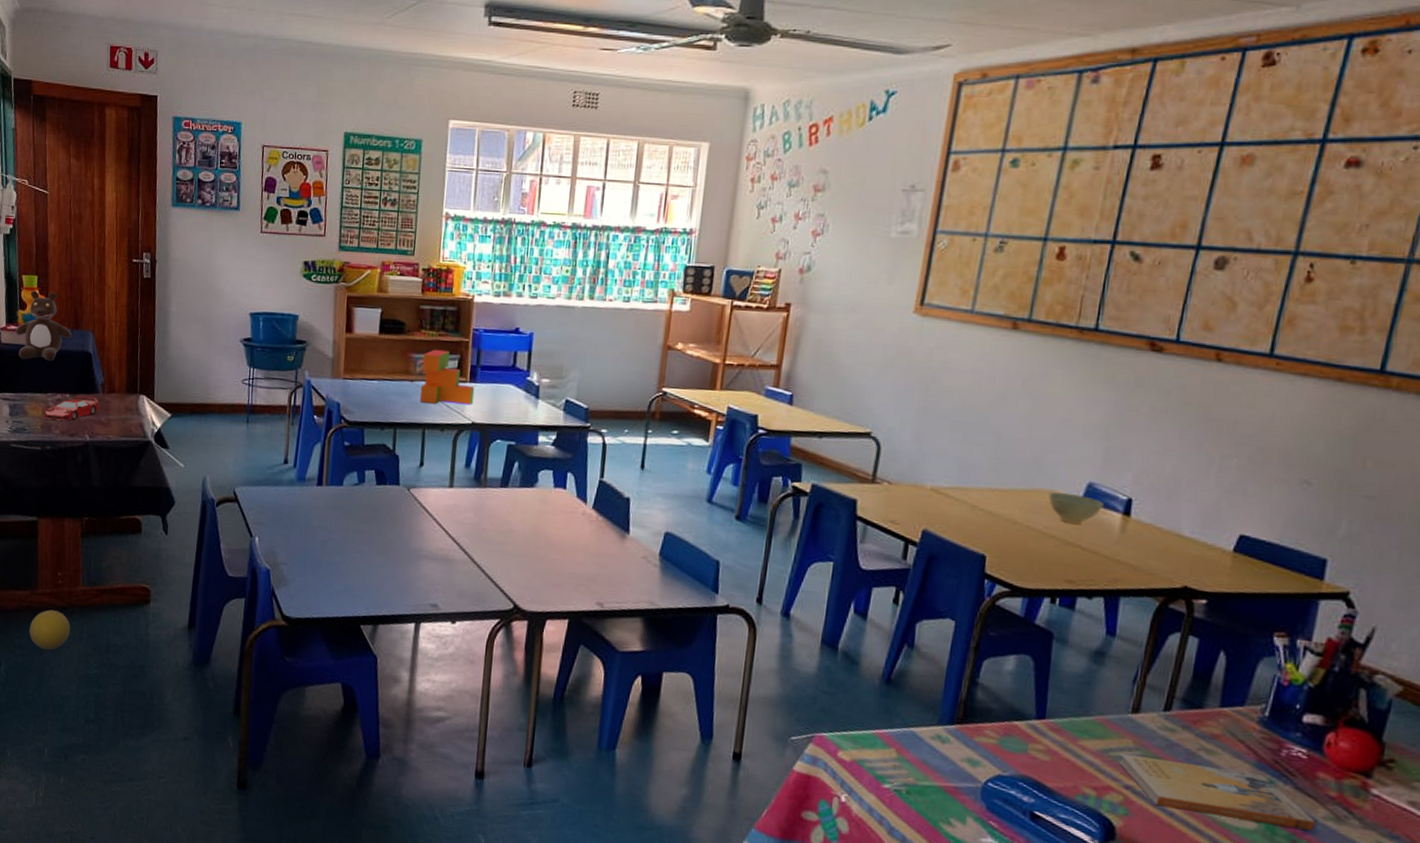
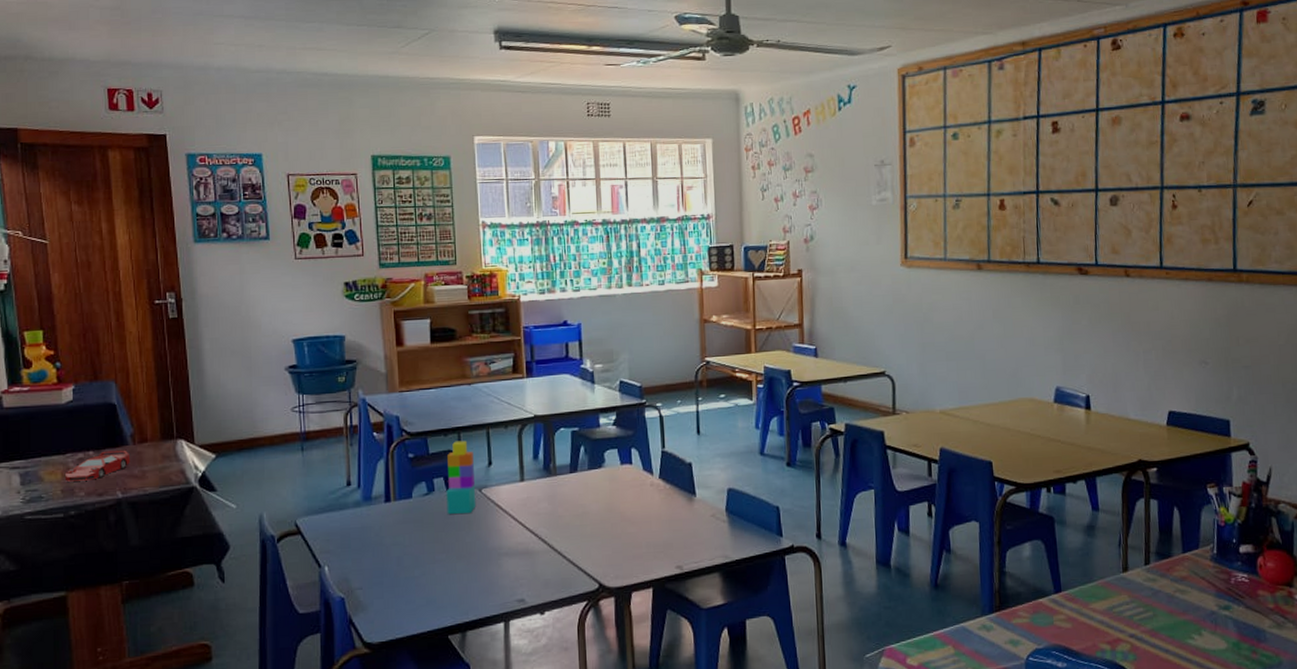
stuffed animal: present [16,290,72,361] -> none [21,345,90,422]
toy blocks: none [374,436,407,511] -> present [446,440,477,514]
toy blocks: present [419,349,475,405] -> none [478,350,533,404]
bowl: present [1048,492,1104,526] -> none [1029,398,1070,424]
book: present [1119,754,1316,831] -> none [1121,602,1265,646]

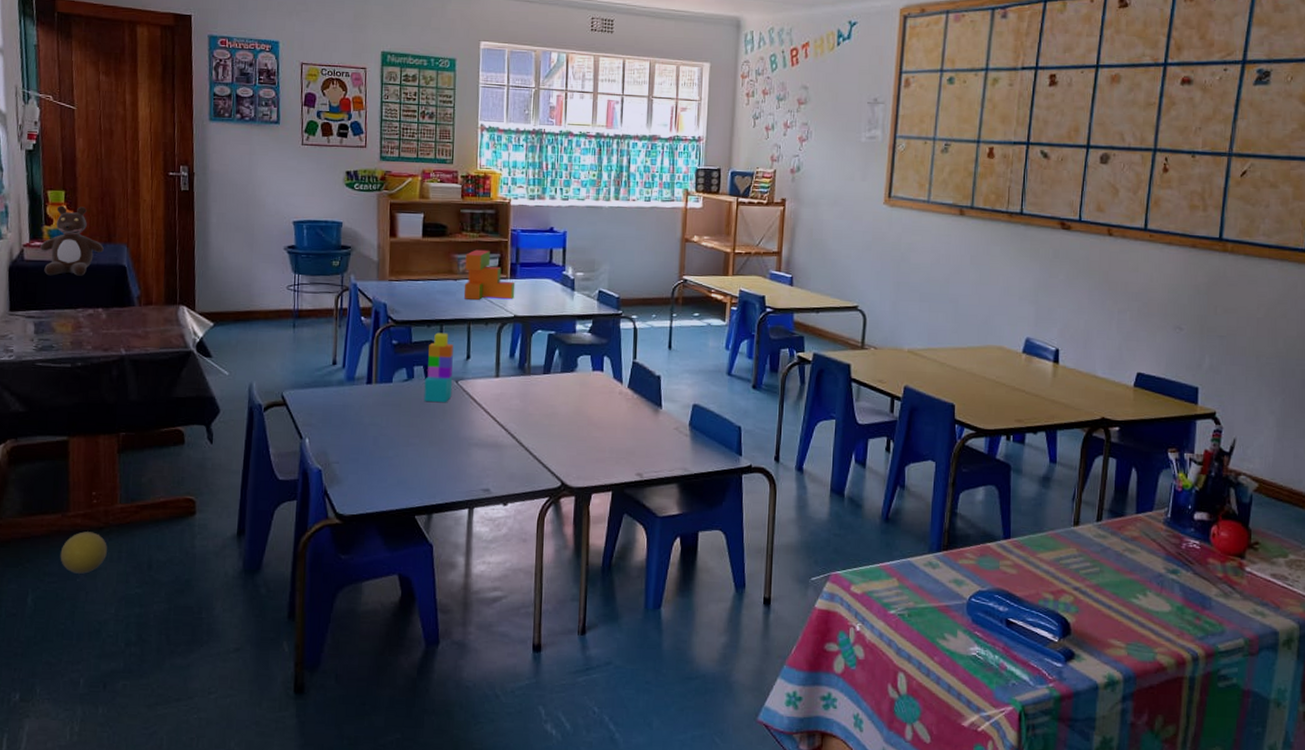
stuffed animal: none [21,345,90,422] -> present [41,205,104,276]
toy car: present [64,450,131,482] -> none [74,309,136,336]
toy blocks: none [478,350,533,404] -> present [463,249,516,300]

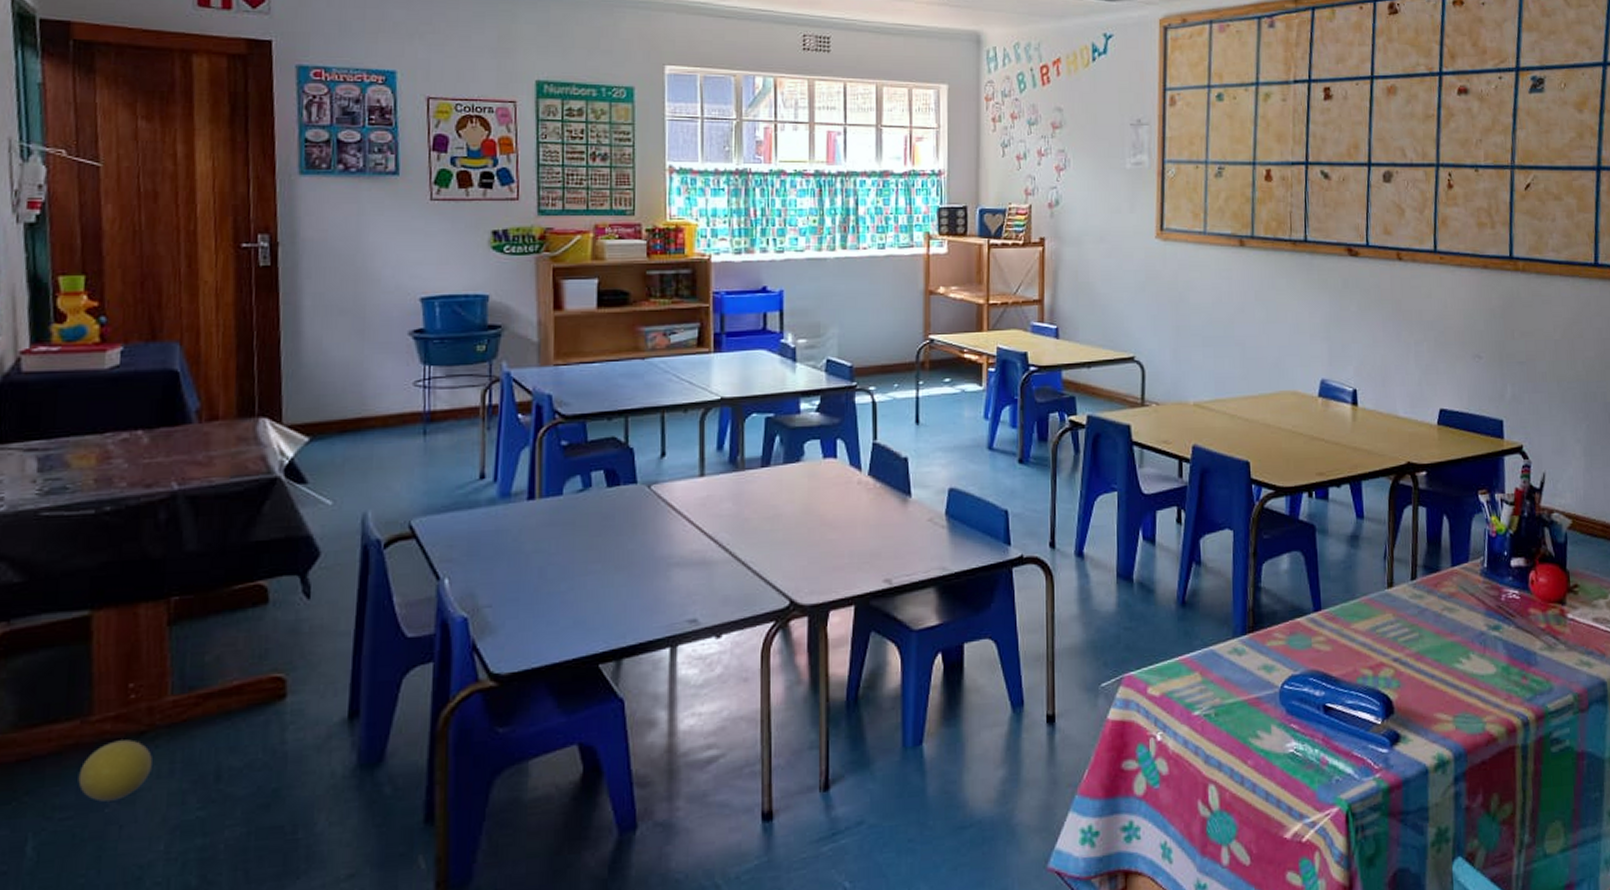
stuffed animal: present [41,205,104,276] -> none [47,295,145,391]
toy blocks: present [424,332,454,403] -> none [606,426,644,515]
toy blocks: present [463,249,516,300] -> none [654,319,721,382]

